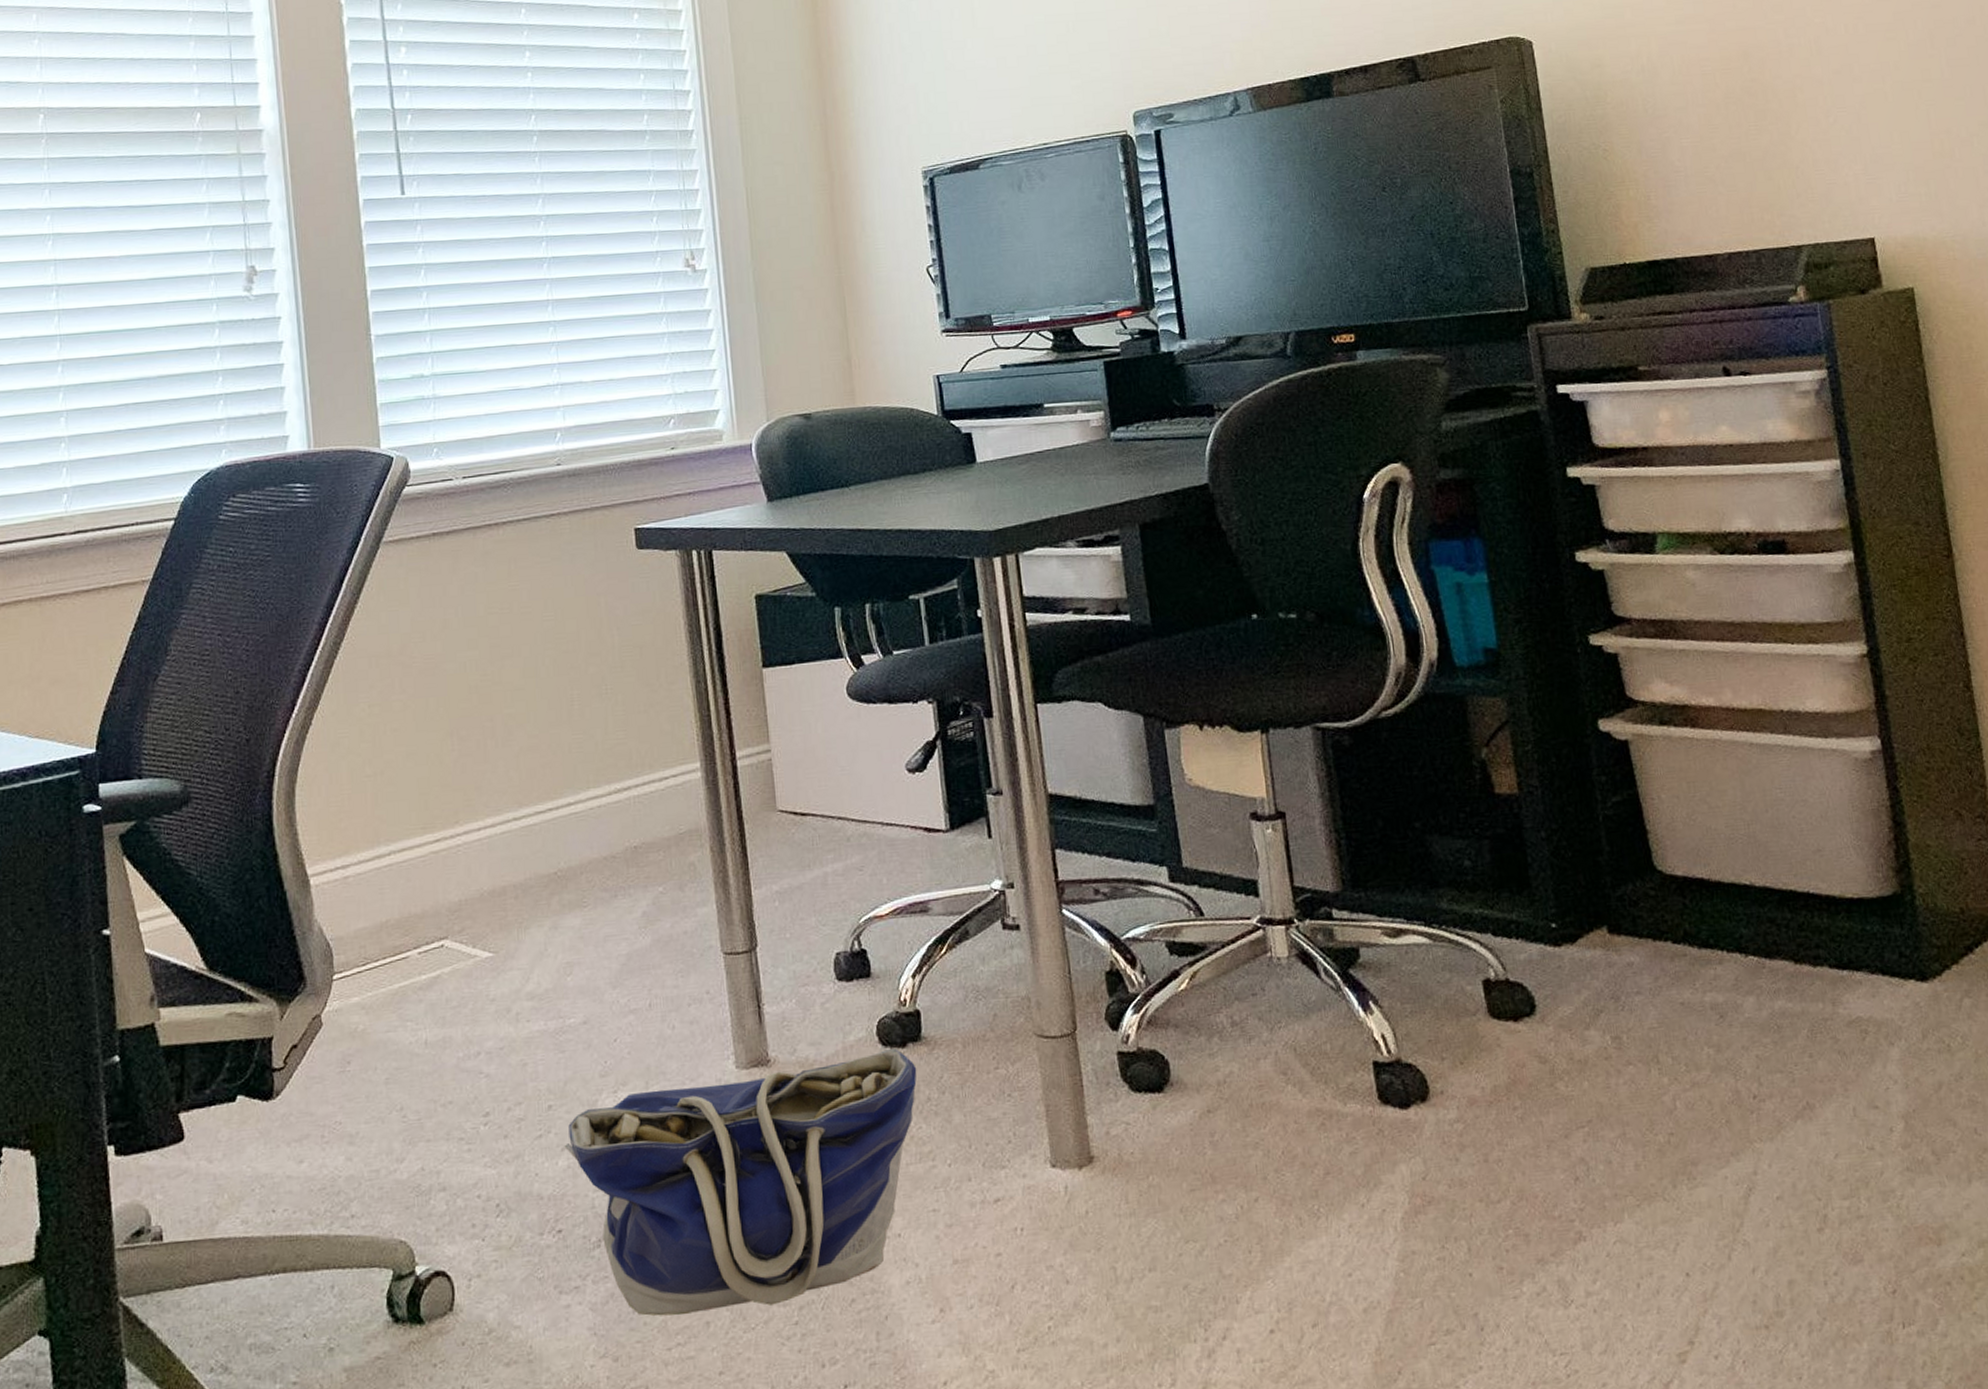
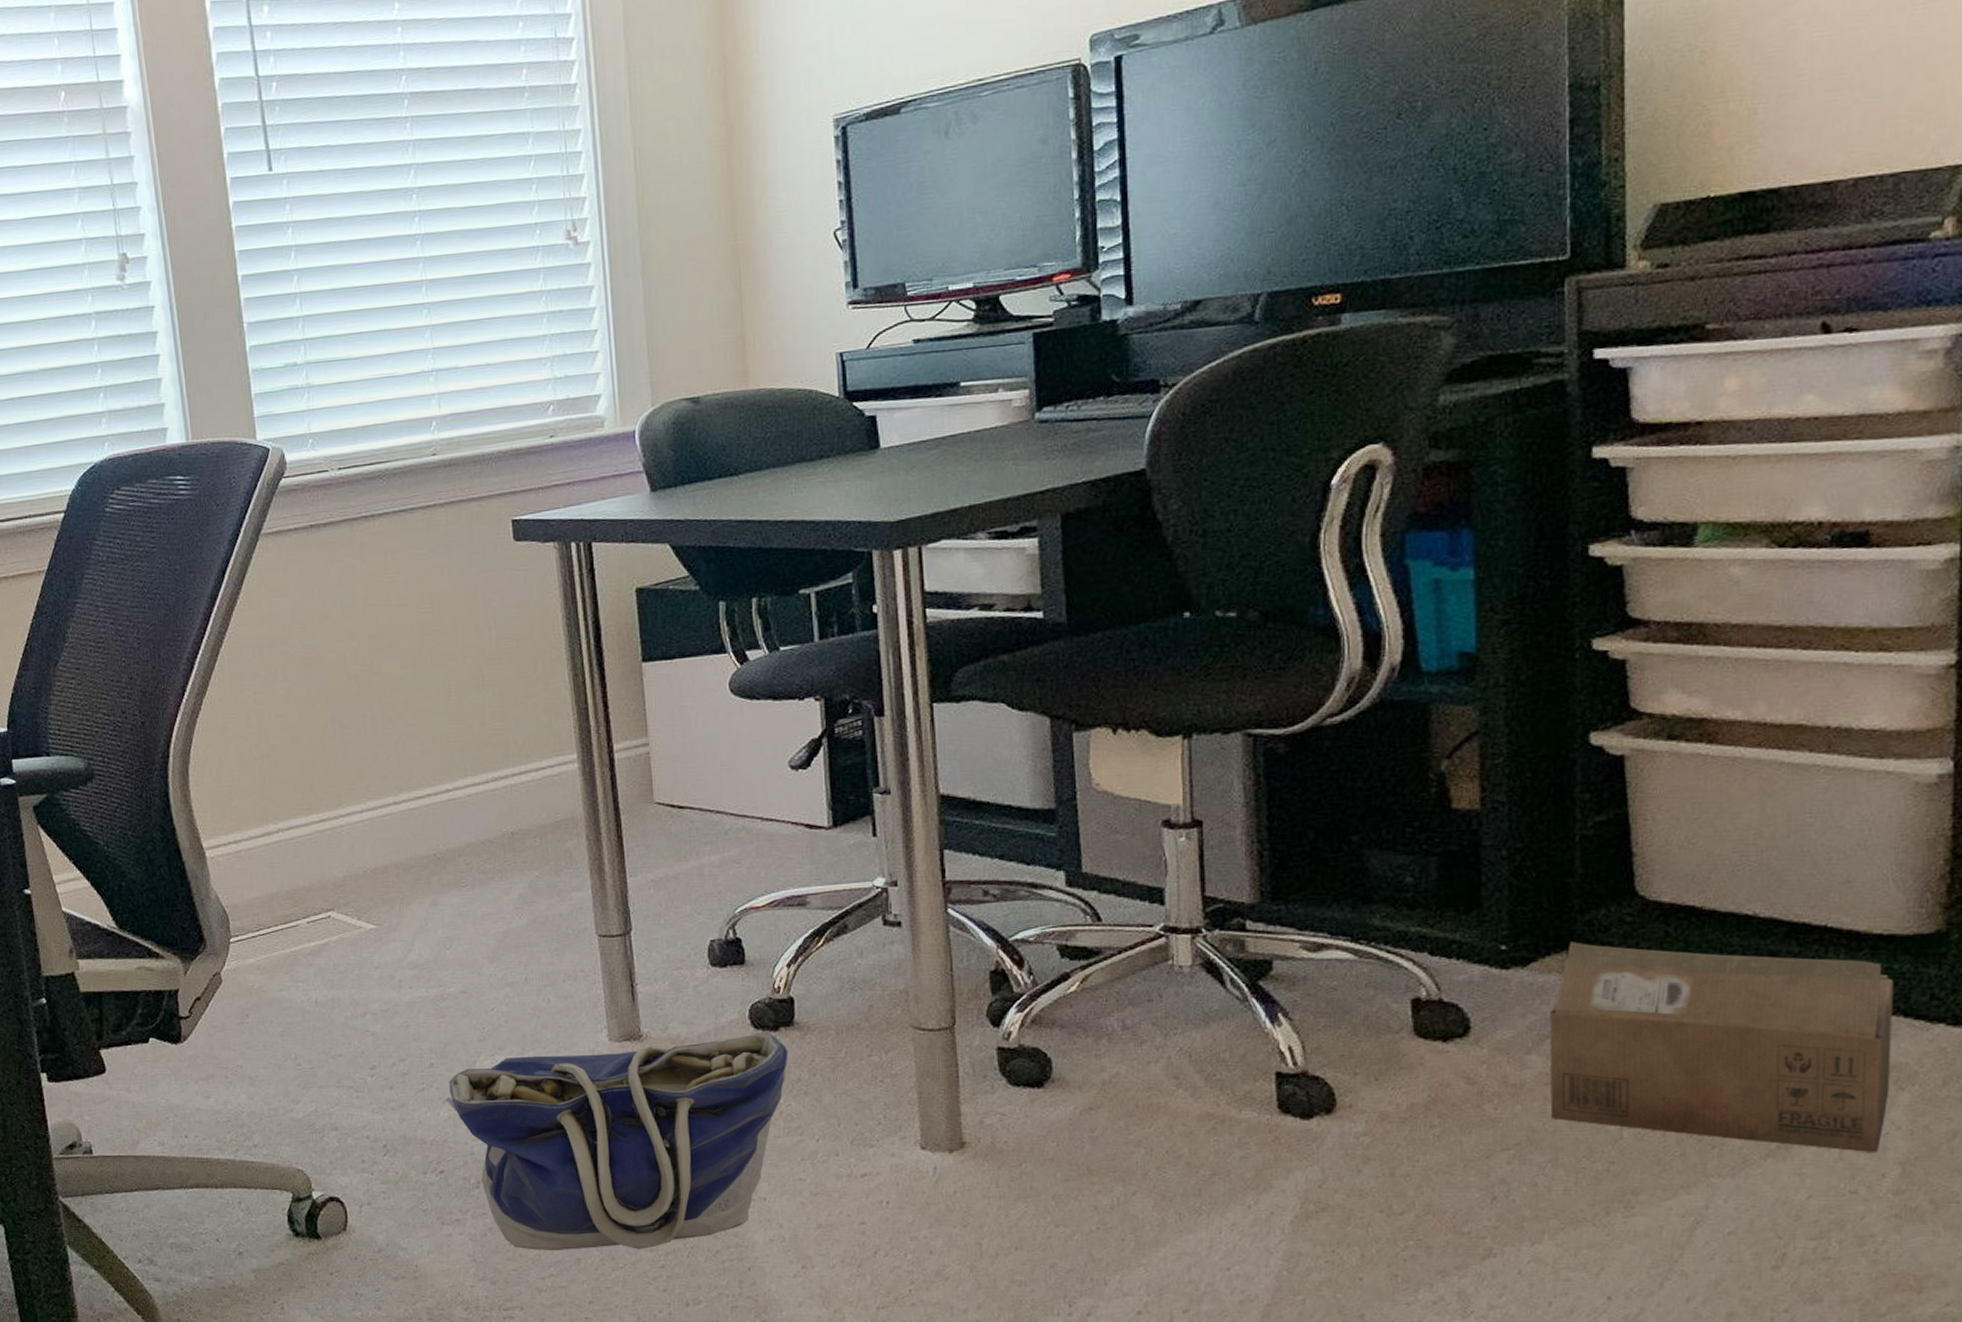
cardboard box: none [1600,917,1884,1109] -> present [1549,942,1894,1153]

